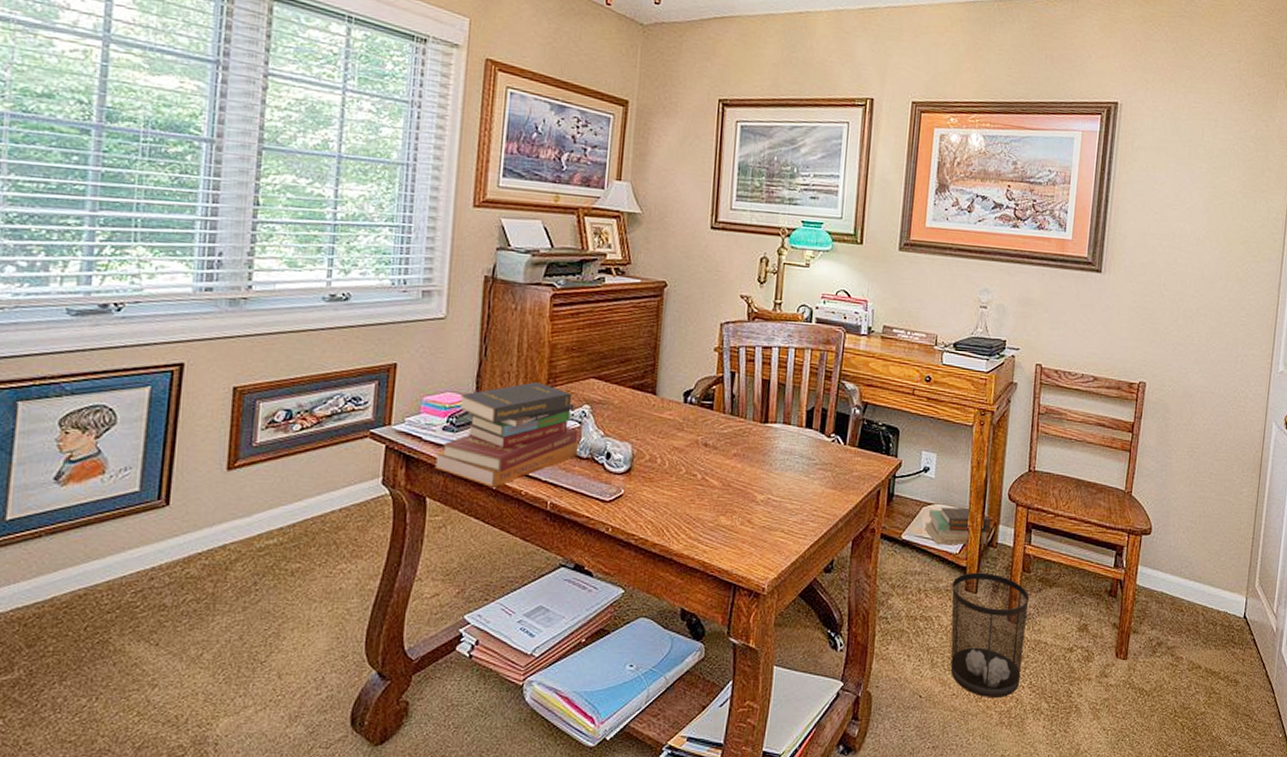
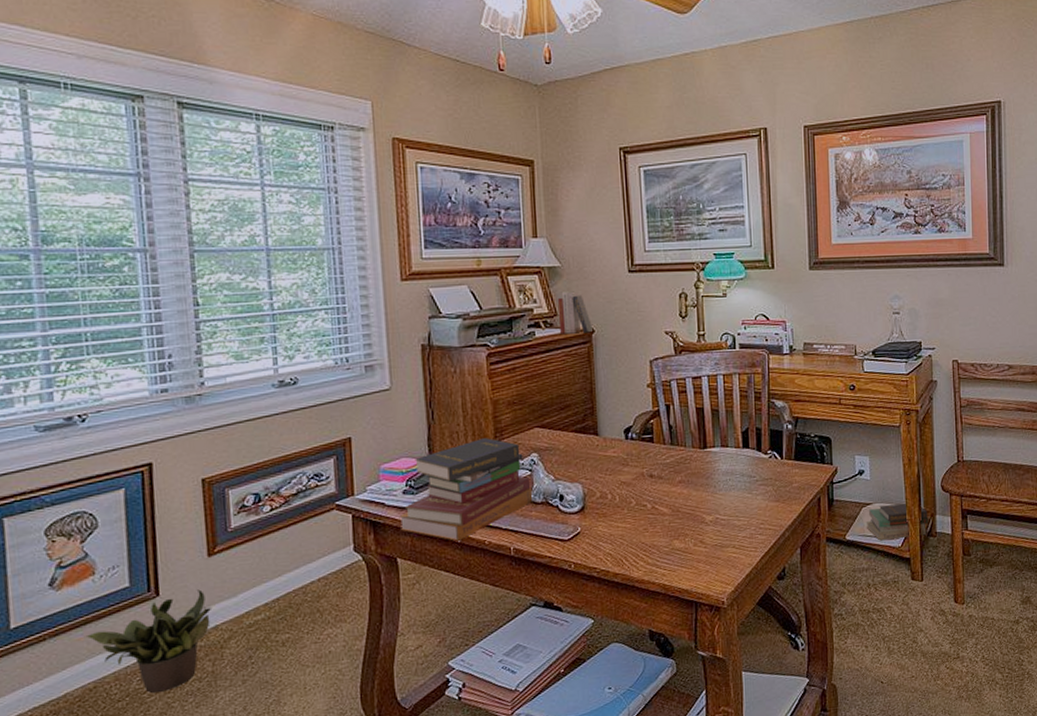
potted plant: none [84,504,223,608] -> present [85,589,212,693]
books: none [631,240,667,286] -> present [557,291,594,334]
waste bin: present [950,572,1030,697] -> none [898,560,973,676]

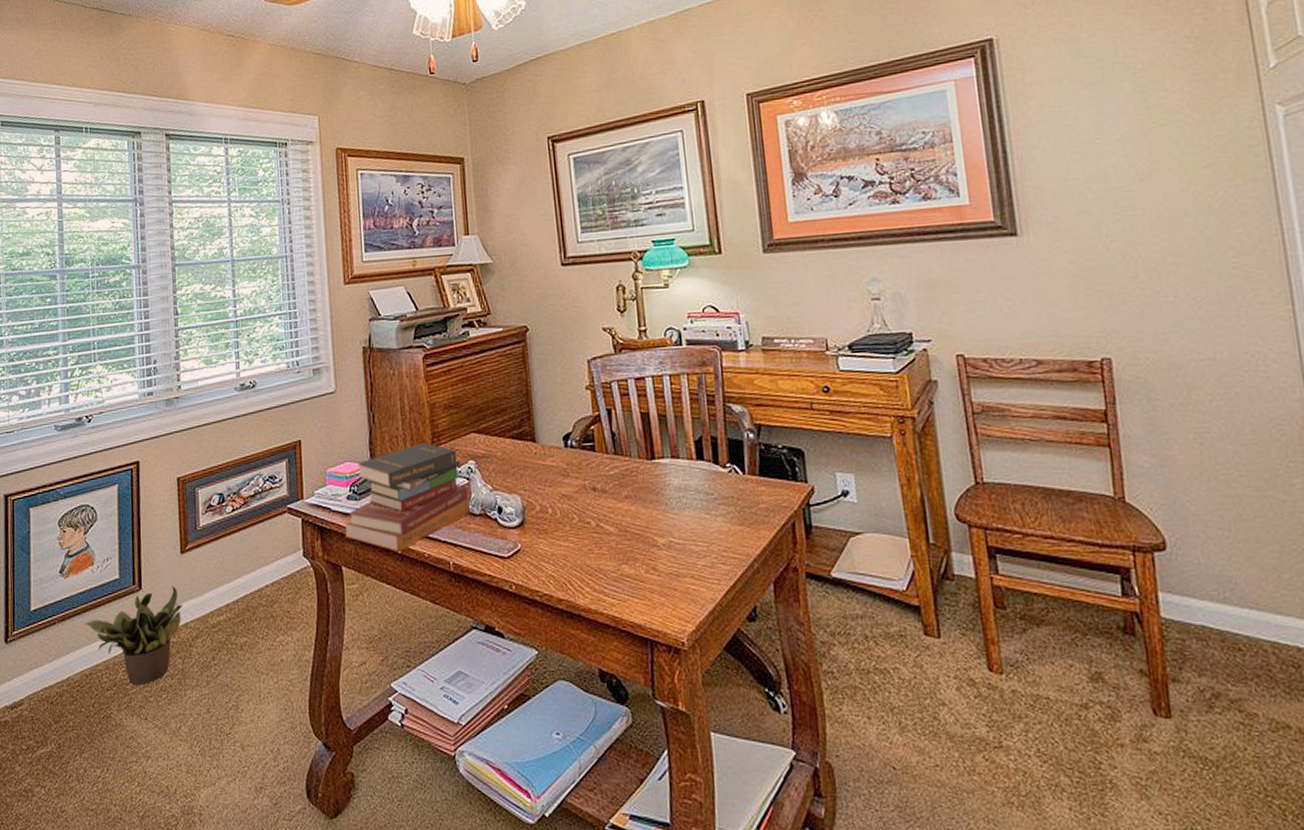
books: present [557,291,594,334] -> none [490,288,528,334]
books: present [866,504,928,541] -> none [856,535,941,581]

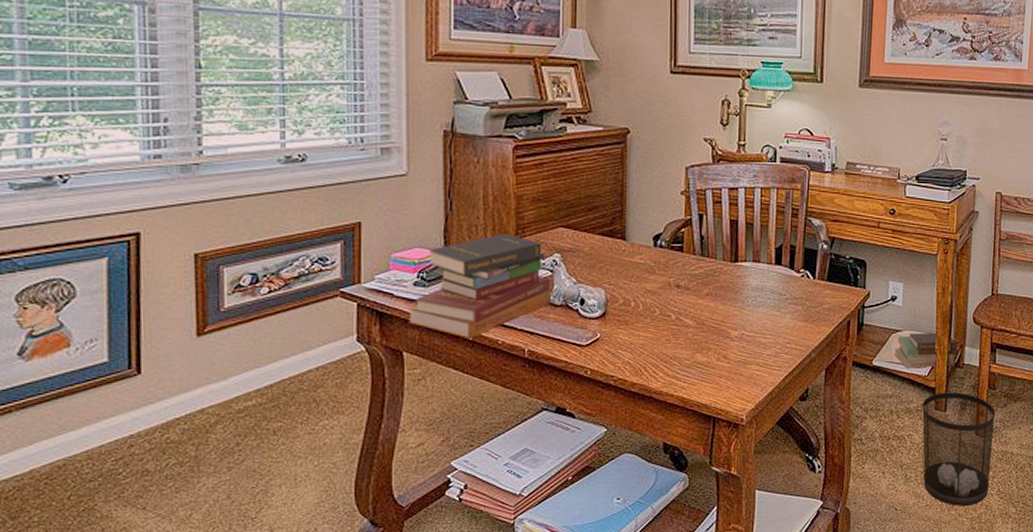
potted plant: present [84,586,183,685] -> none [56,370,199,474]
books: none [856,535,941,581] -> present [894,333,957,369]
waste bin: none [905,611,1023,769] -> present [921,392,996,506]

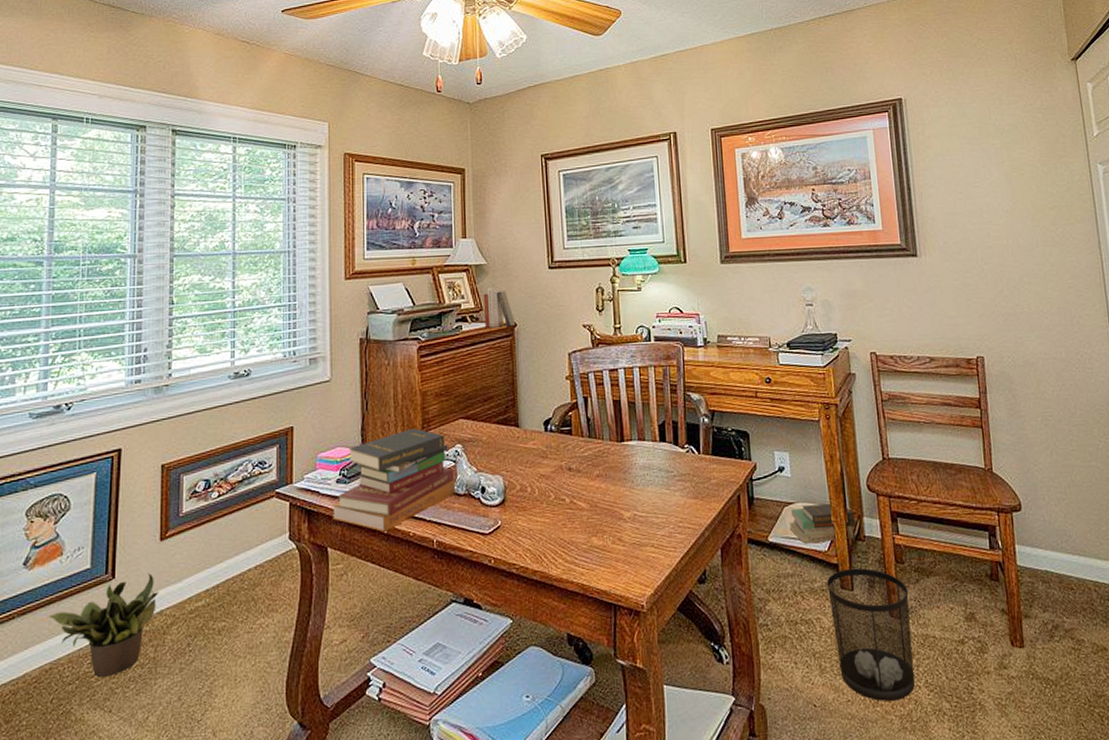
potted plant: none [56,370,199,474] -> present [48,573,160,677]
books: none [592,87,629,133] -> present [483,287,516,328]

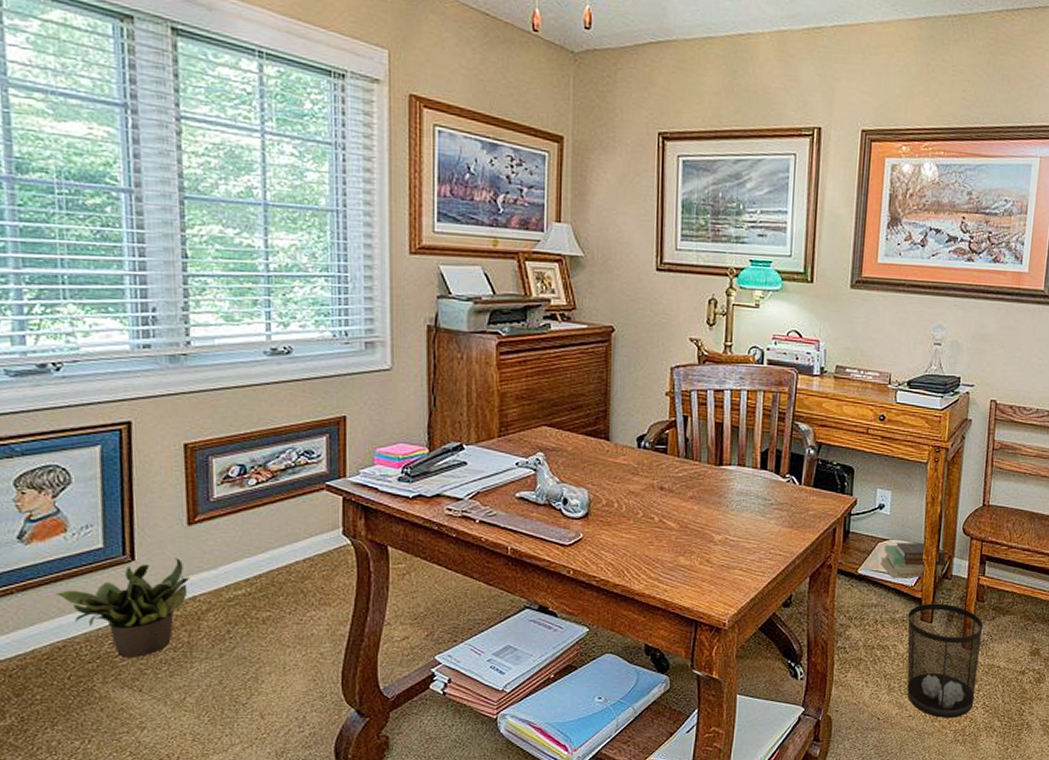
books: present [331,428,456,532] -> none [392,431,536,535]
books: present [483,287,516,328] -> none [577,284,614,331]

